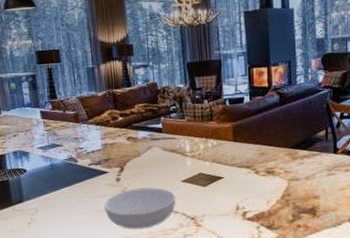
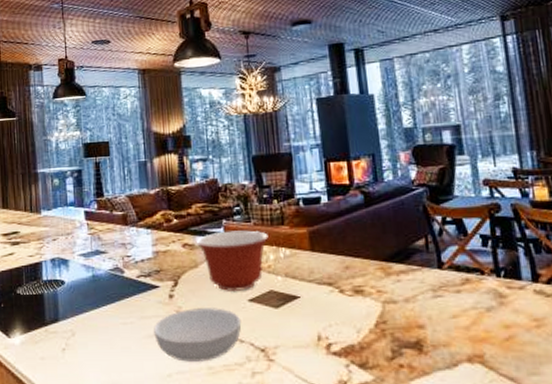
mixing bowl: none [138,125,199,175] -> present [195,230,269,292]

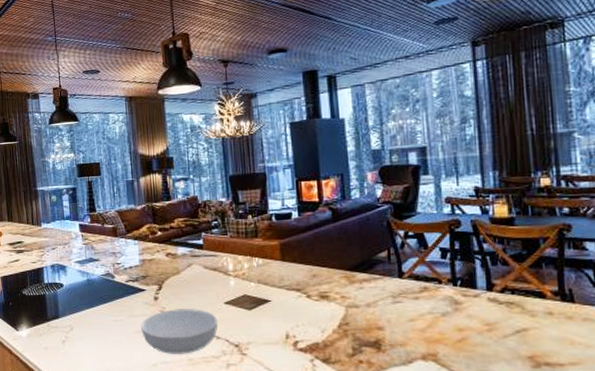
mixing bowl: present [195,230,269,292] -> none [177,242,243,296]

